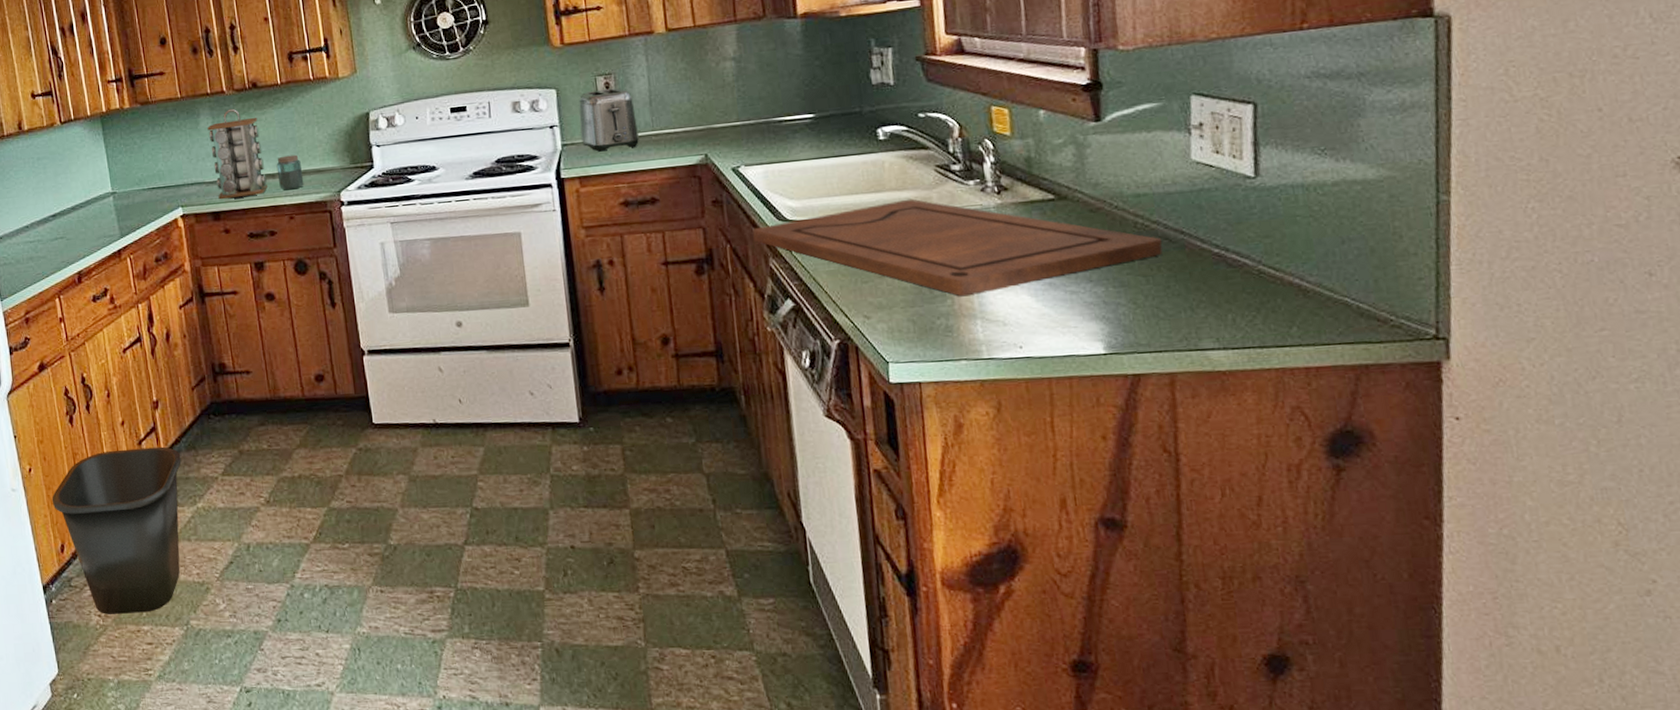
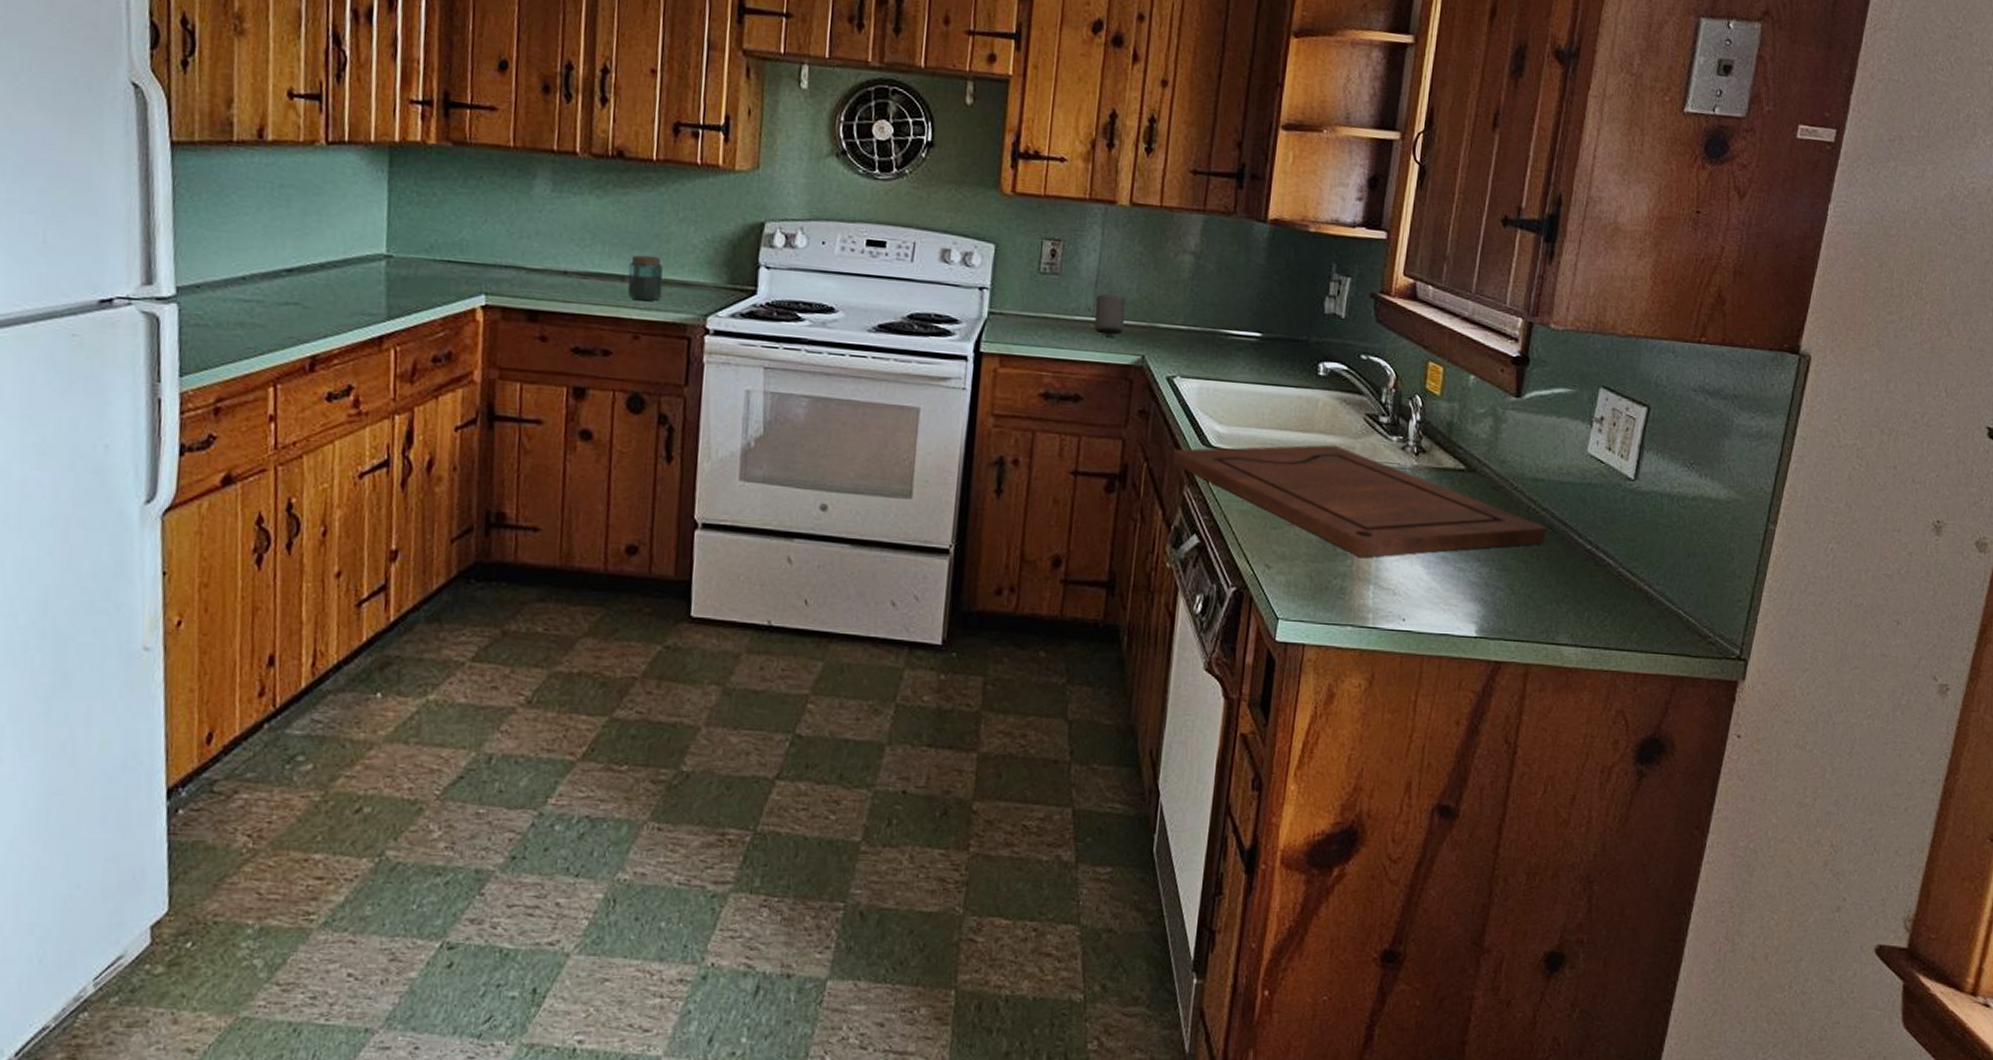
waste bin: present [52,446,182,614] -> none [206,610,417,836]
spice rack: present [207,108,268,200] -> none [540,177,616,300]
toaster: present [578,88,639,152] -> none [1012,255,1078,331]
canister: none [648,106,695,146] -> present [1089,291,1137,338]

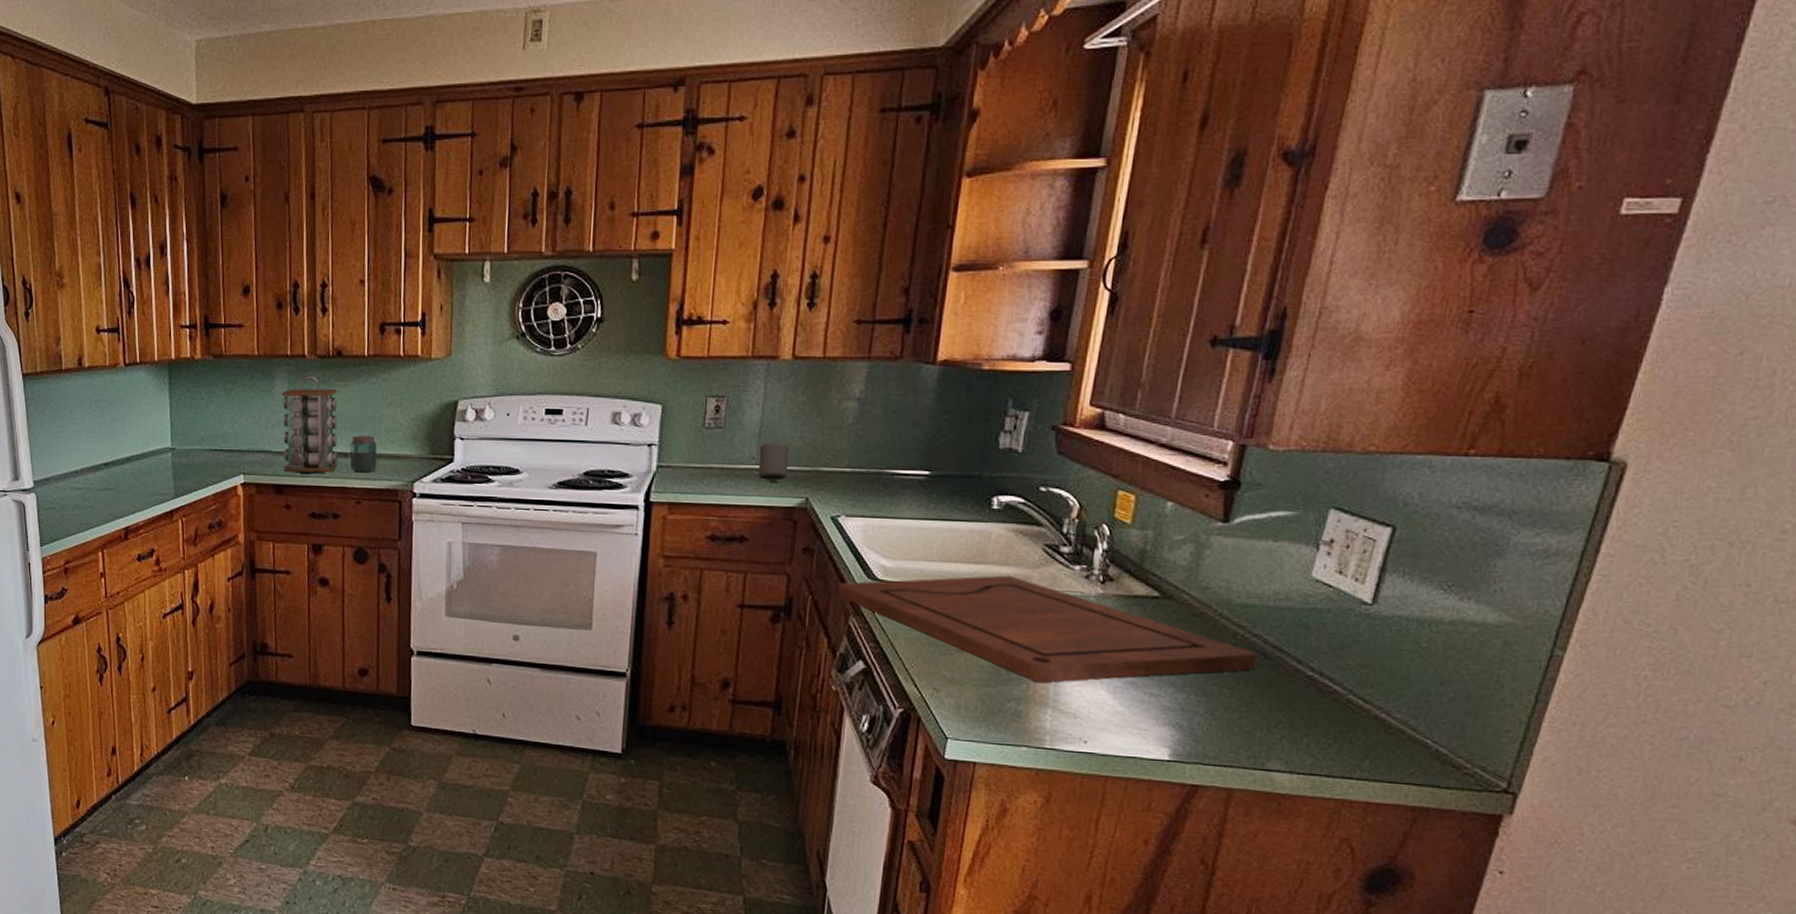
spice rack: none [540,177,616,300] -> present [282,375,338,474]

